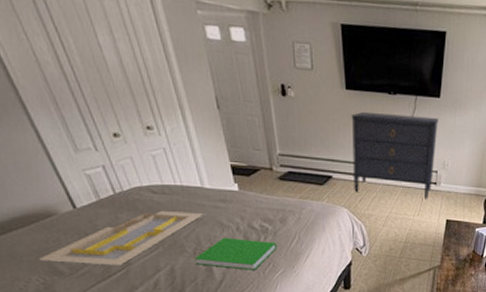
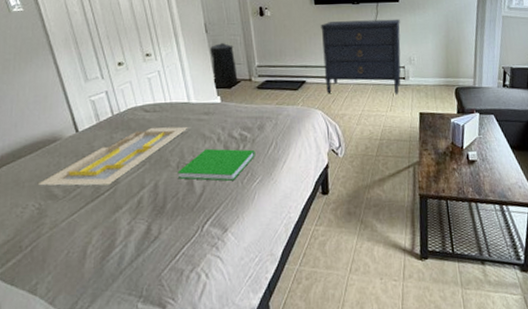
trash can: none [224,123,257,176] -> present [210,43,238,88]

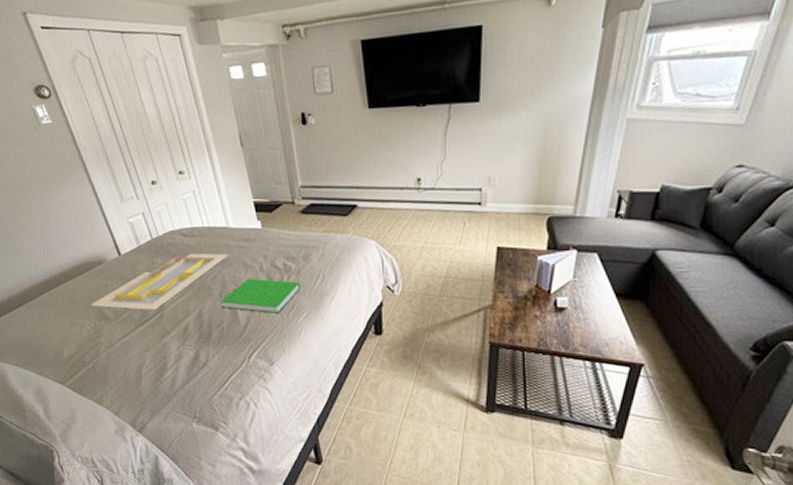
trash can: present [210,43,238,88] -> none [247,158,280,212]
dresser: present [321,19,401,95] -> none [376,125,479,225]

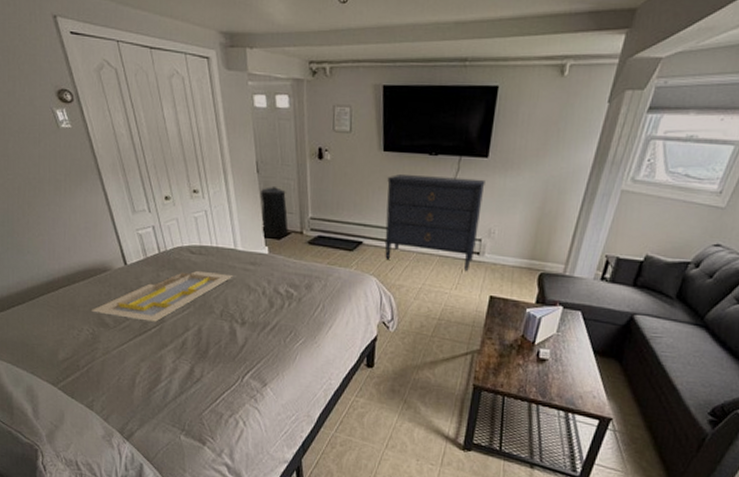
book: present [220,278,301,313] -> none [221,300,301,337]
trash can: none [247,158,280,212] -> present [260,187,288,239]
dresser: none [376,125,479,225] -> present [384,174,486,272]

